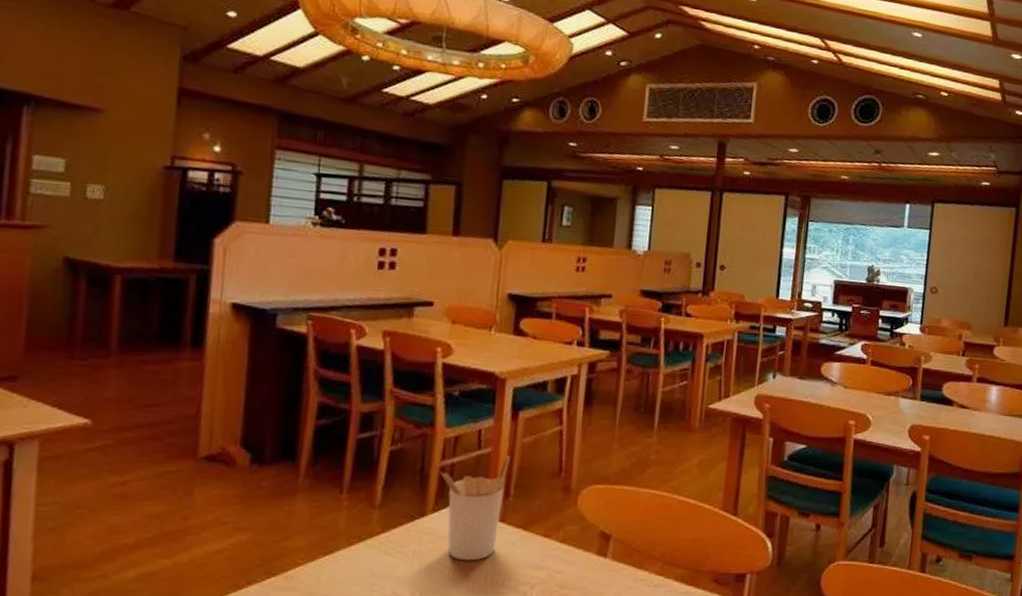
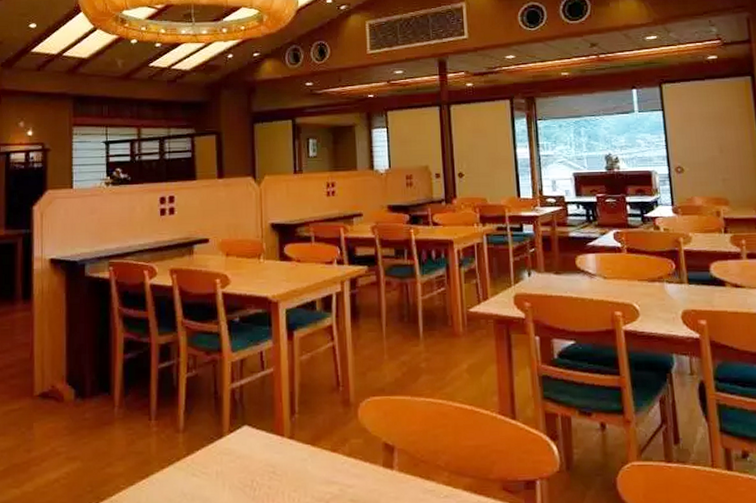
utensil holder: present [441,455,510,561] -> none [232,373,291,479]

